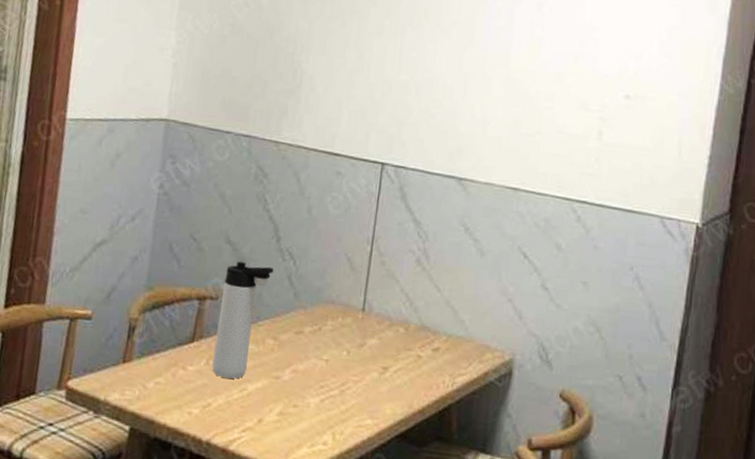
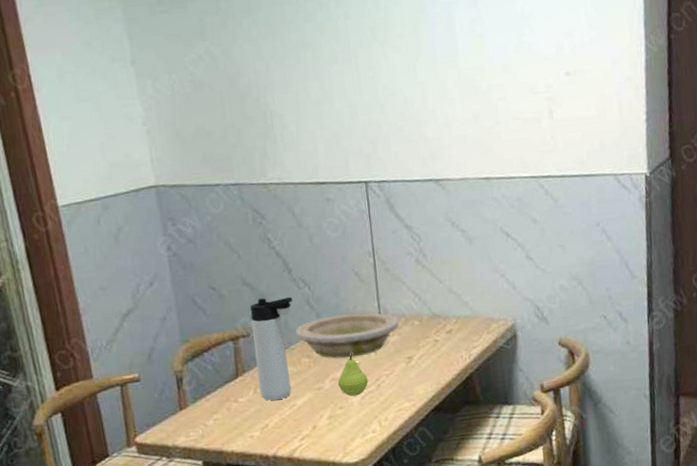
bowl: none [266,298,382,352] -> present [295,312,399,358]
fruit: none [298,346,333,397] -> present [337,353,369,397]

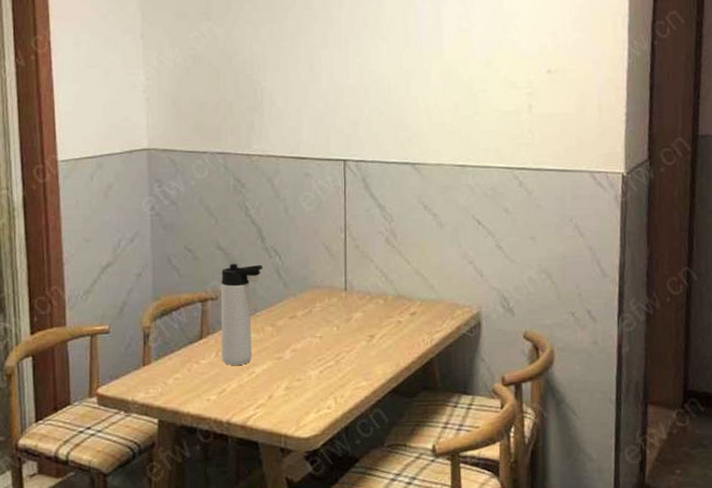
bowl: present [295,312,399,358] -> none [262,286,363,330]
fruit: present [337,353,369,397] -> none [297,325,328,370]

